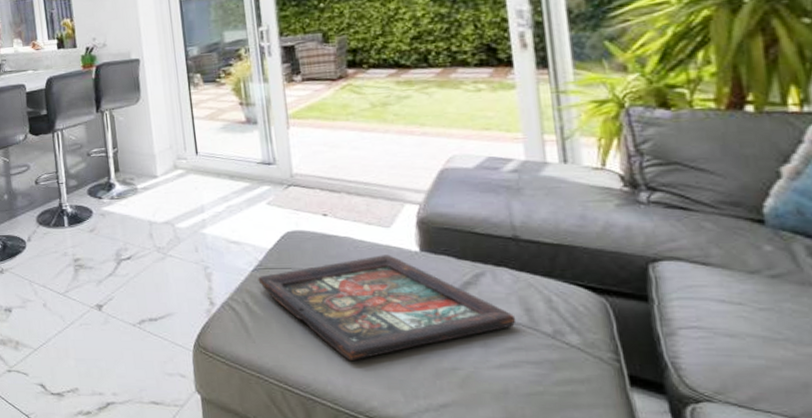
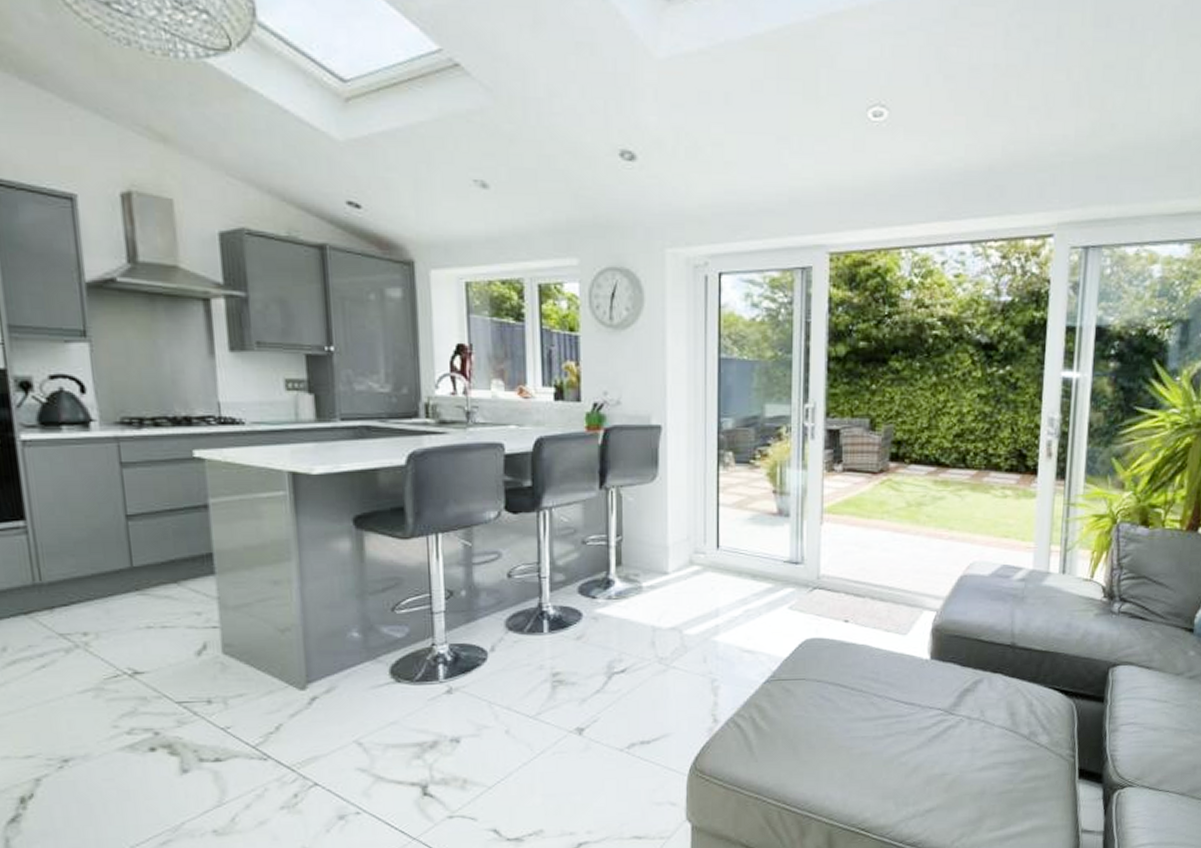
decorative tray: present [258,255,516,361] -> none [769,663,1002,773]

